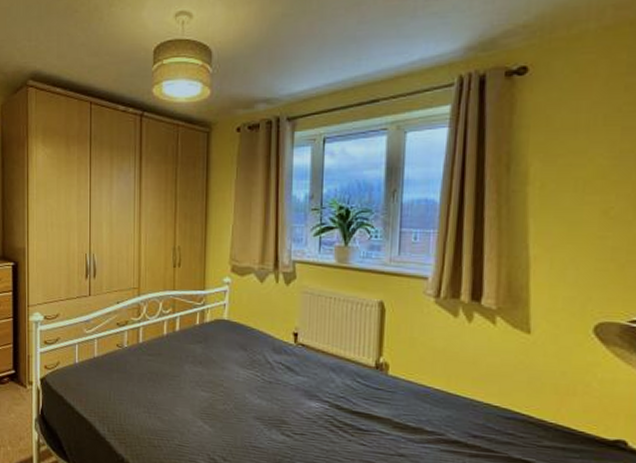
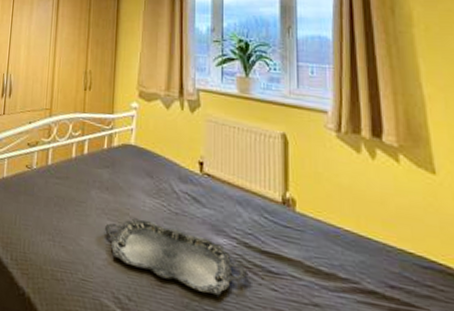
serving tray: none [199,388,338,453] -> present [105,218,247,296]

